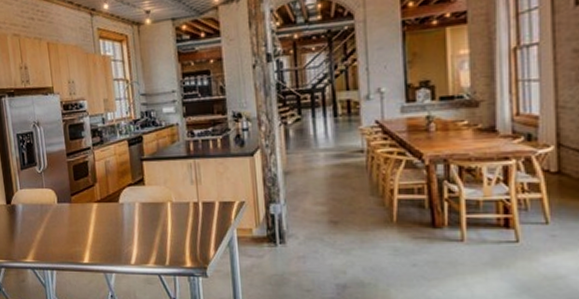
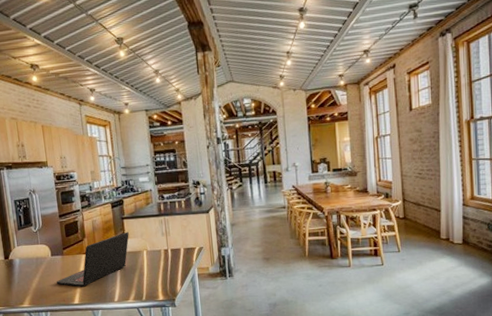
laptop: none [63,177,150,243] -> present [56,232,129,287]

